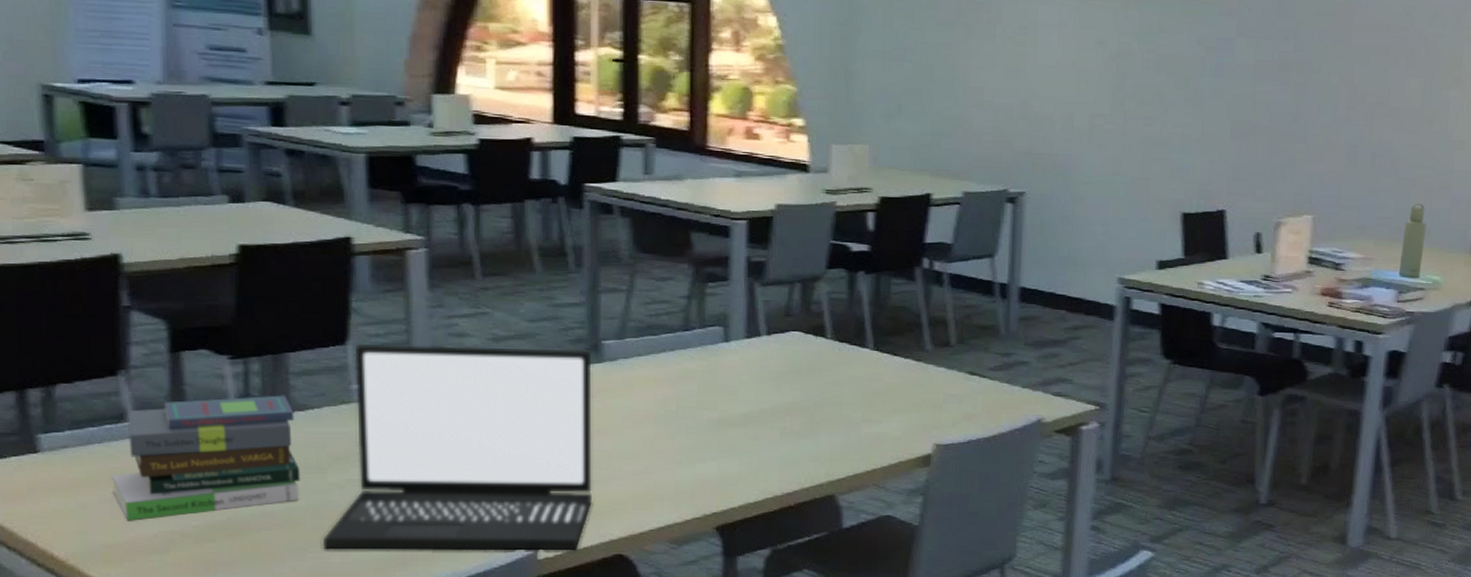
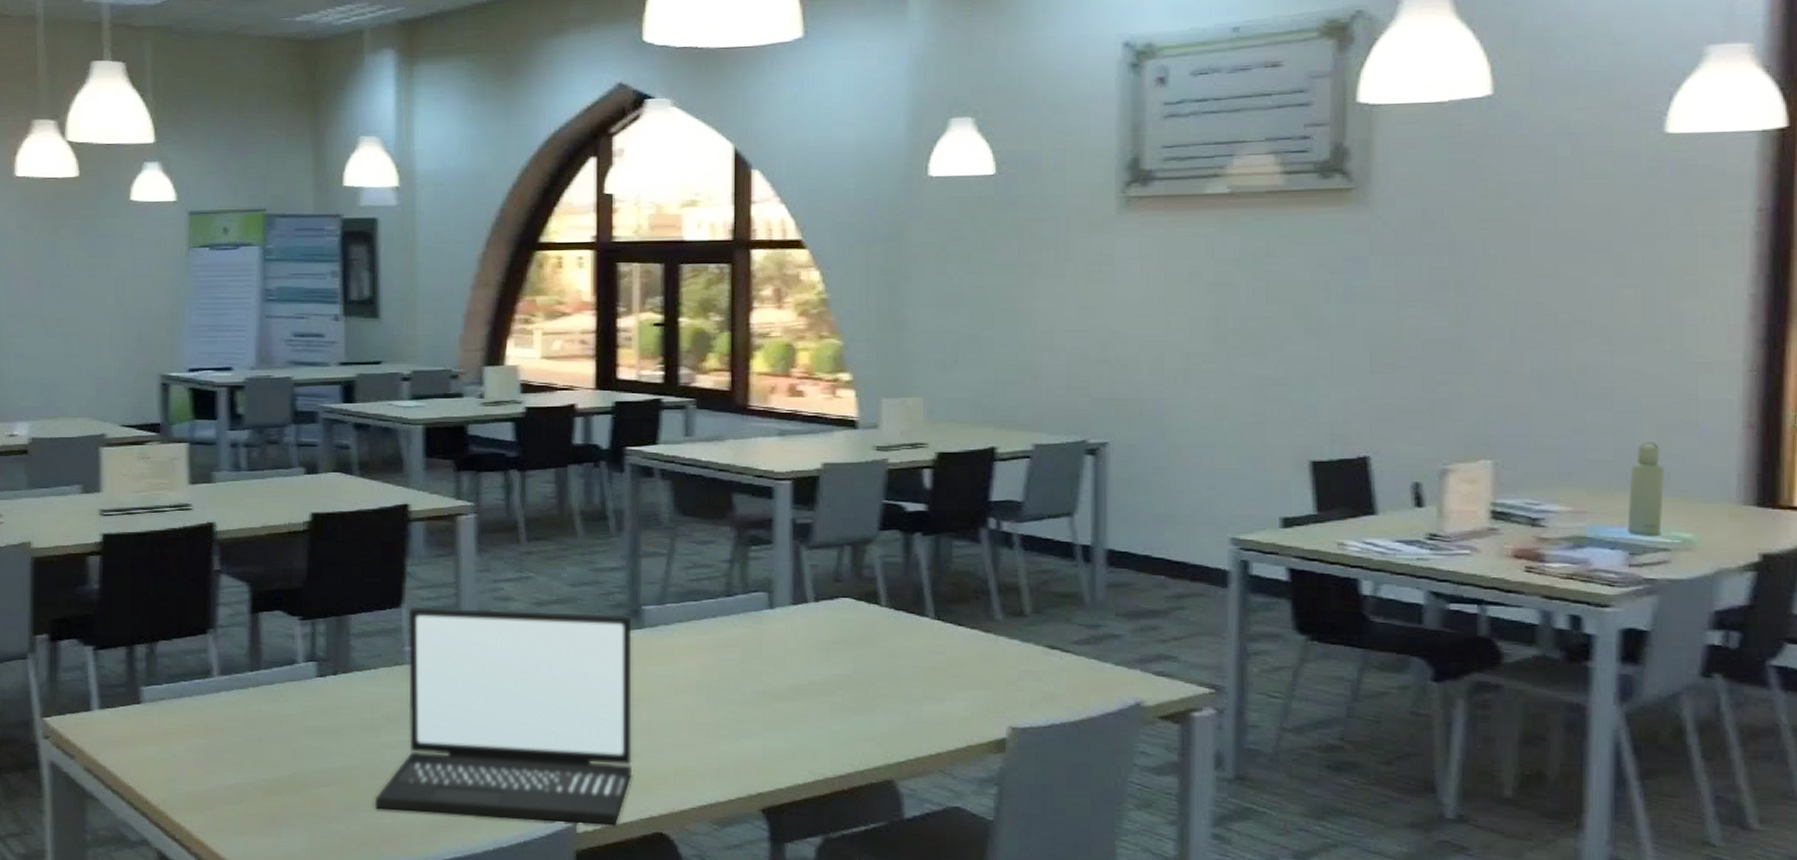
books: present [112,395,301,521] -> none [198,655,357,772]

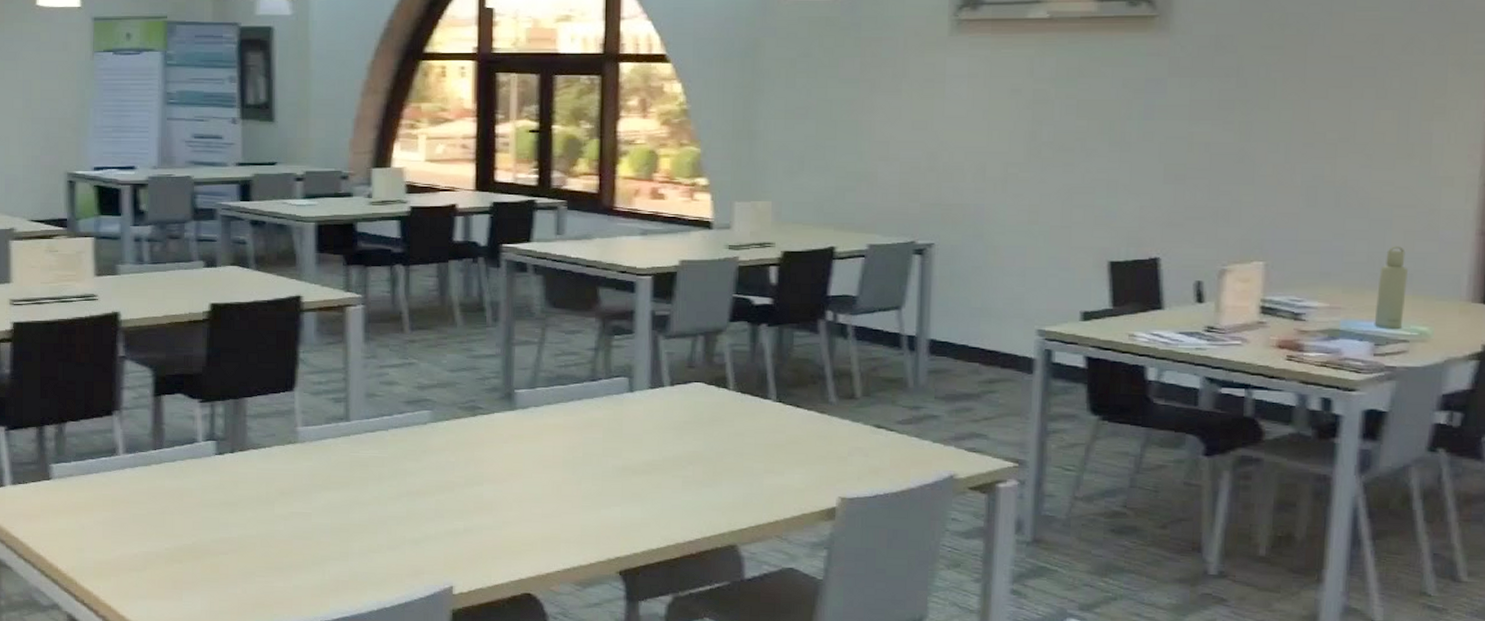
laptop: present [375,606,633,826] -> none [270,390,506,588]

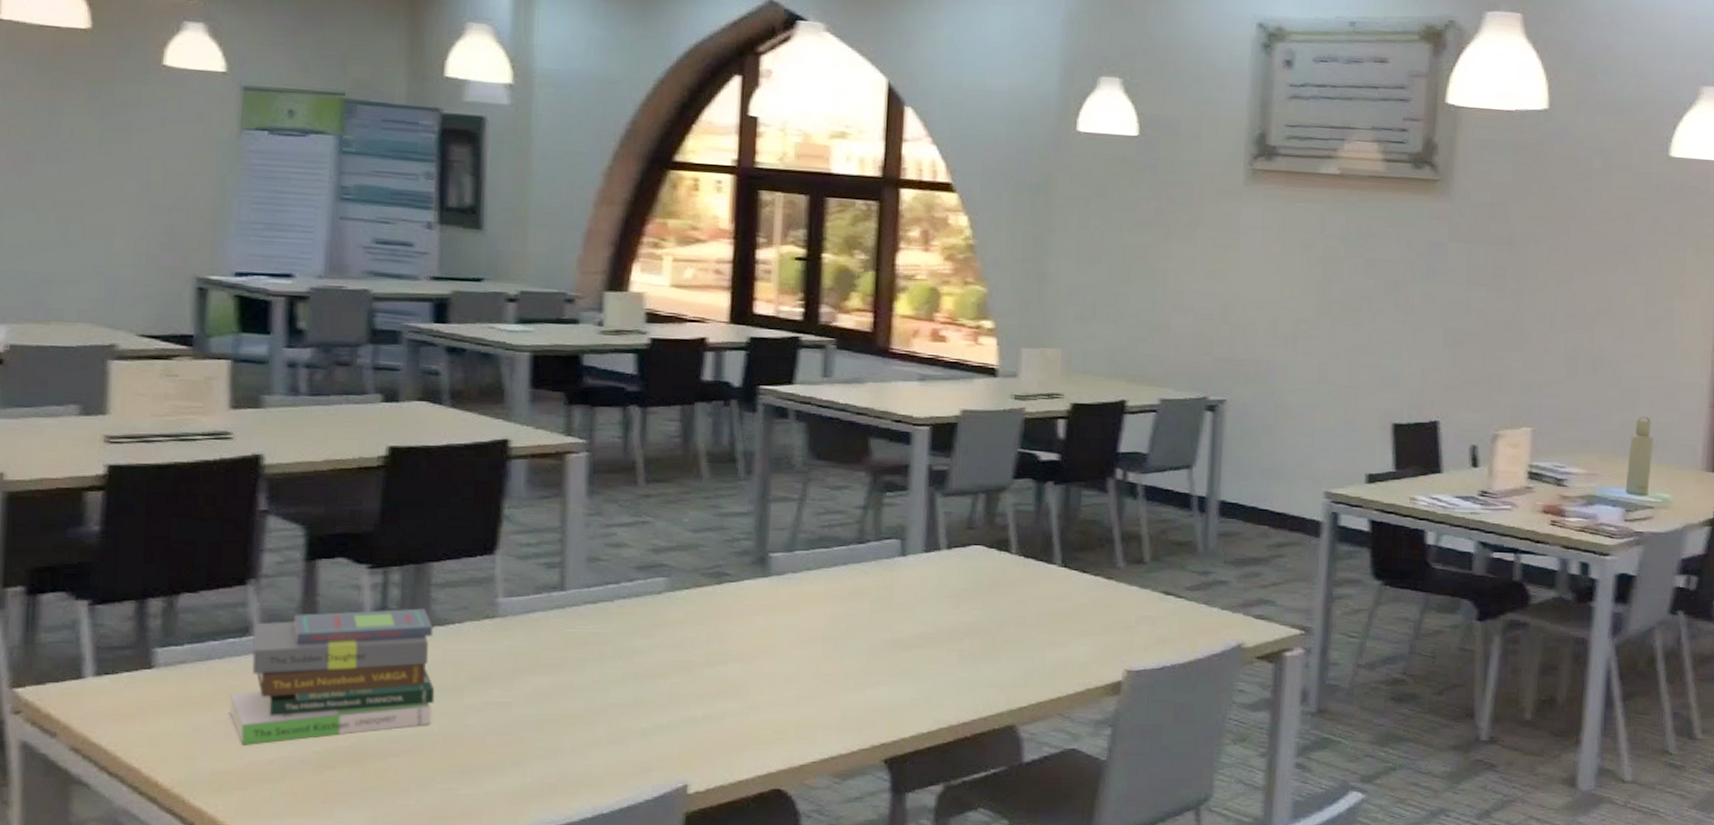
books: none [104,435,253,542] -> present [229,608,435,745]

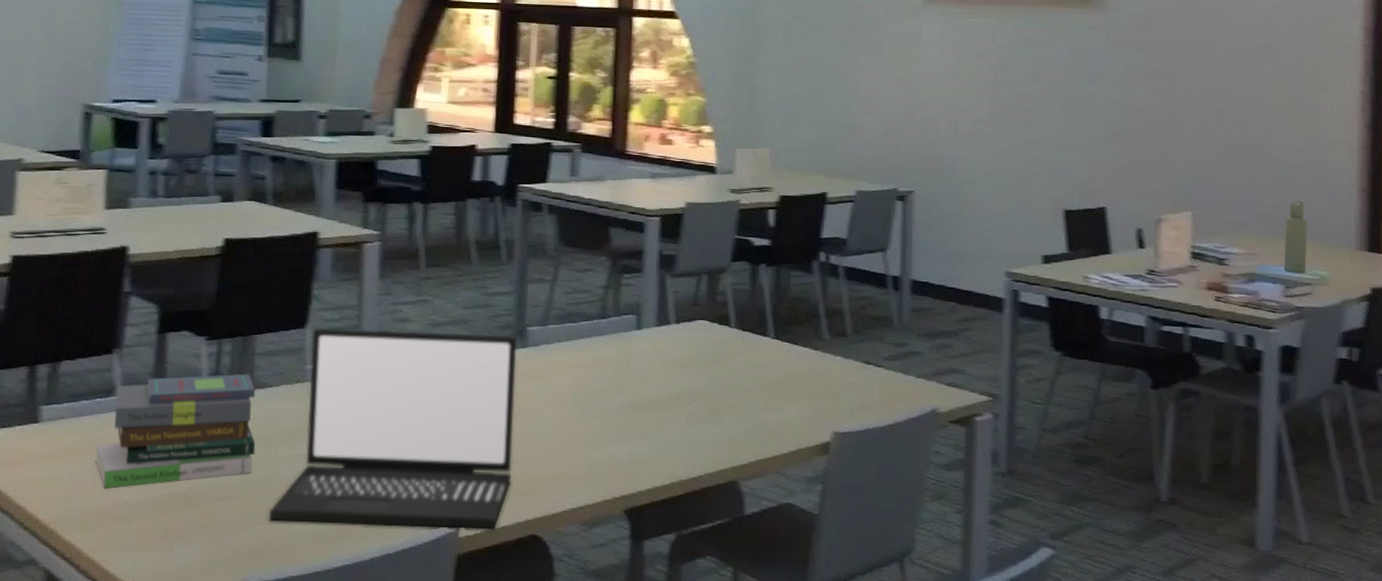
laptop: none [454,553,758,785] -> present [269,327,518,530]

